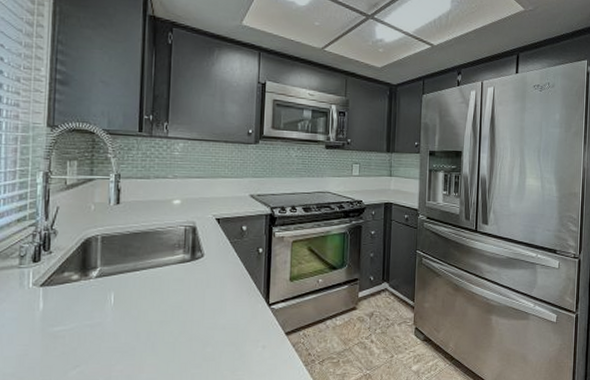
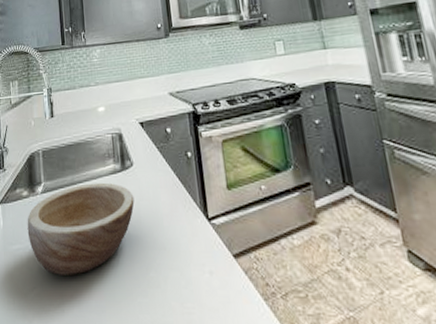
bowl: none [74,270,200,354] -> present [27,182,135,275]

